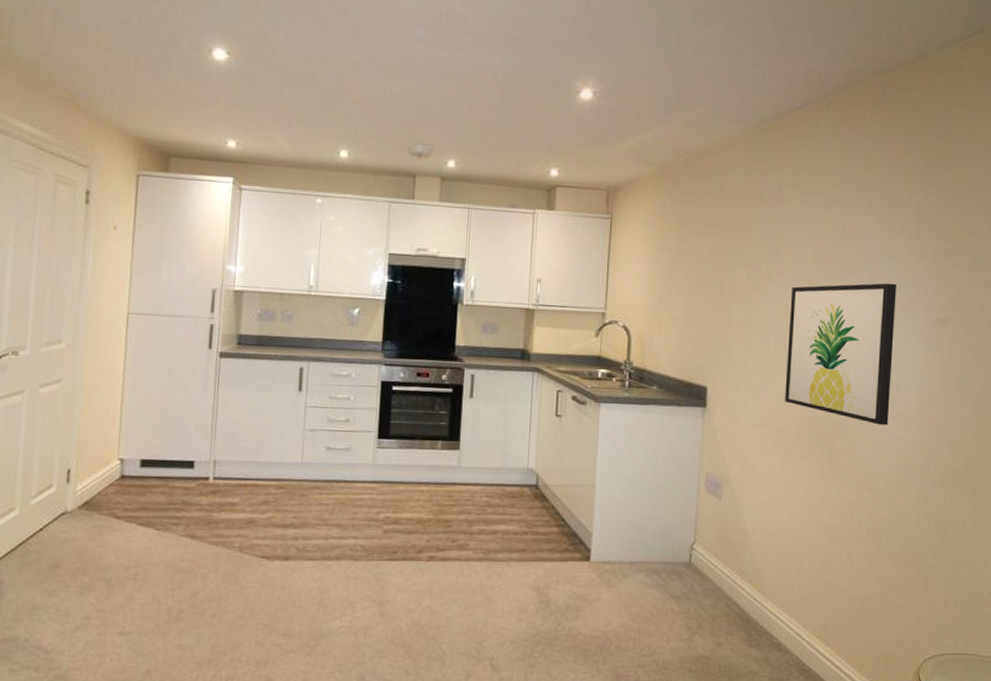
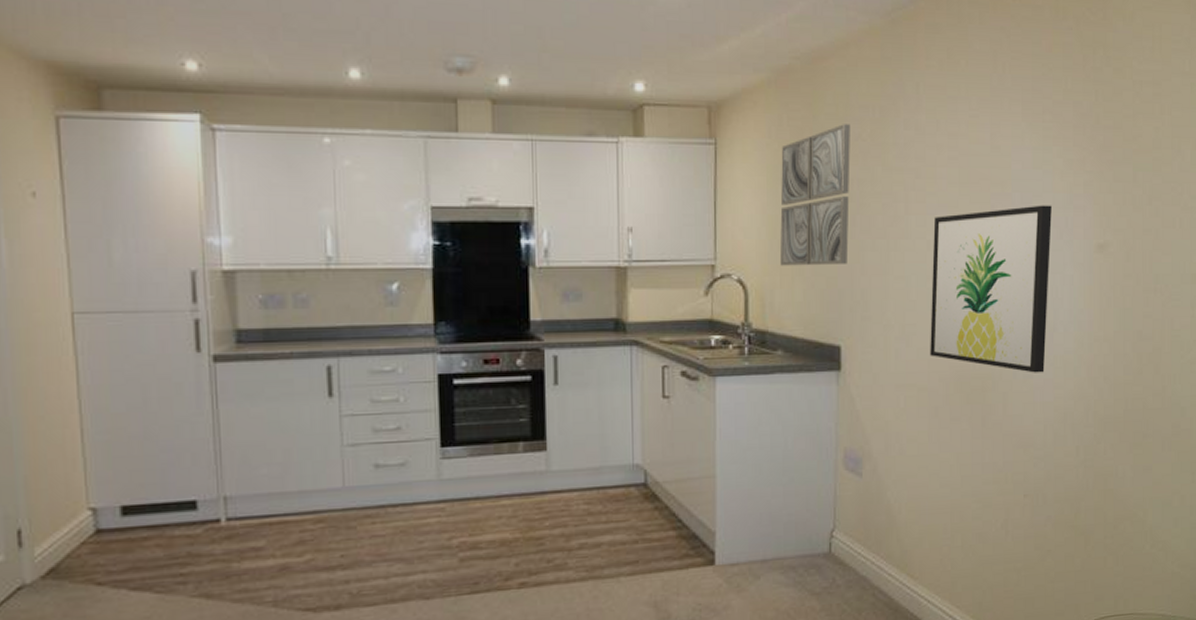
wall art: none [658,208,722,320] -> present [779,124,850,266]

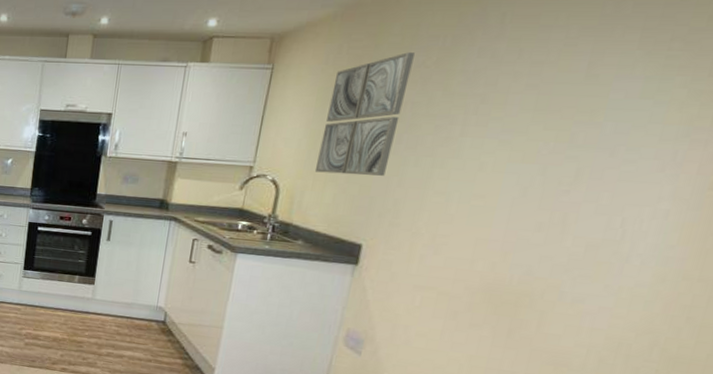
wall art: present [930,205,1052,373] -> none [459,135,657,301]

